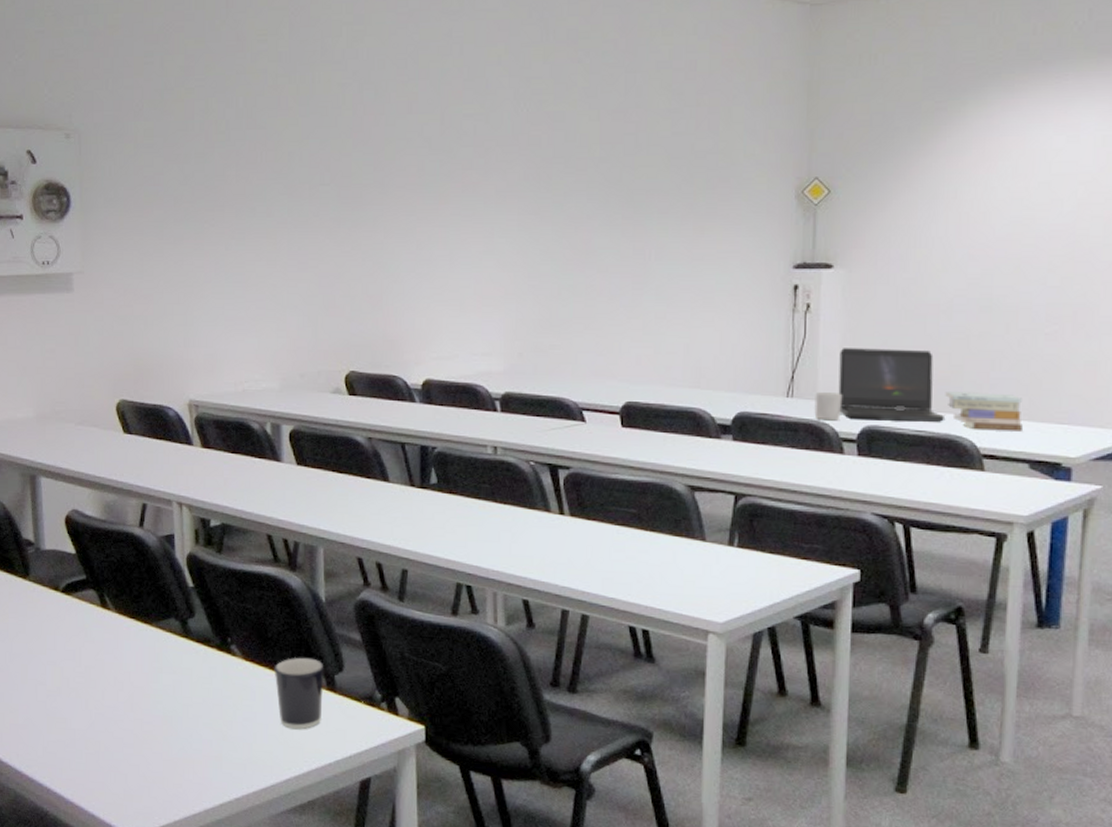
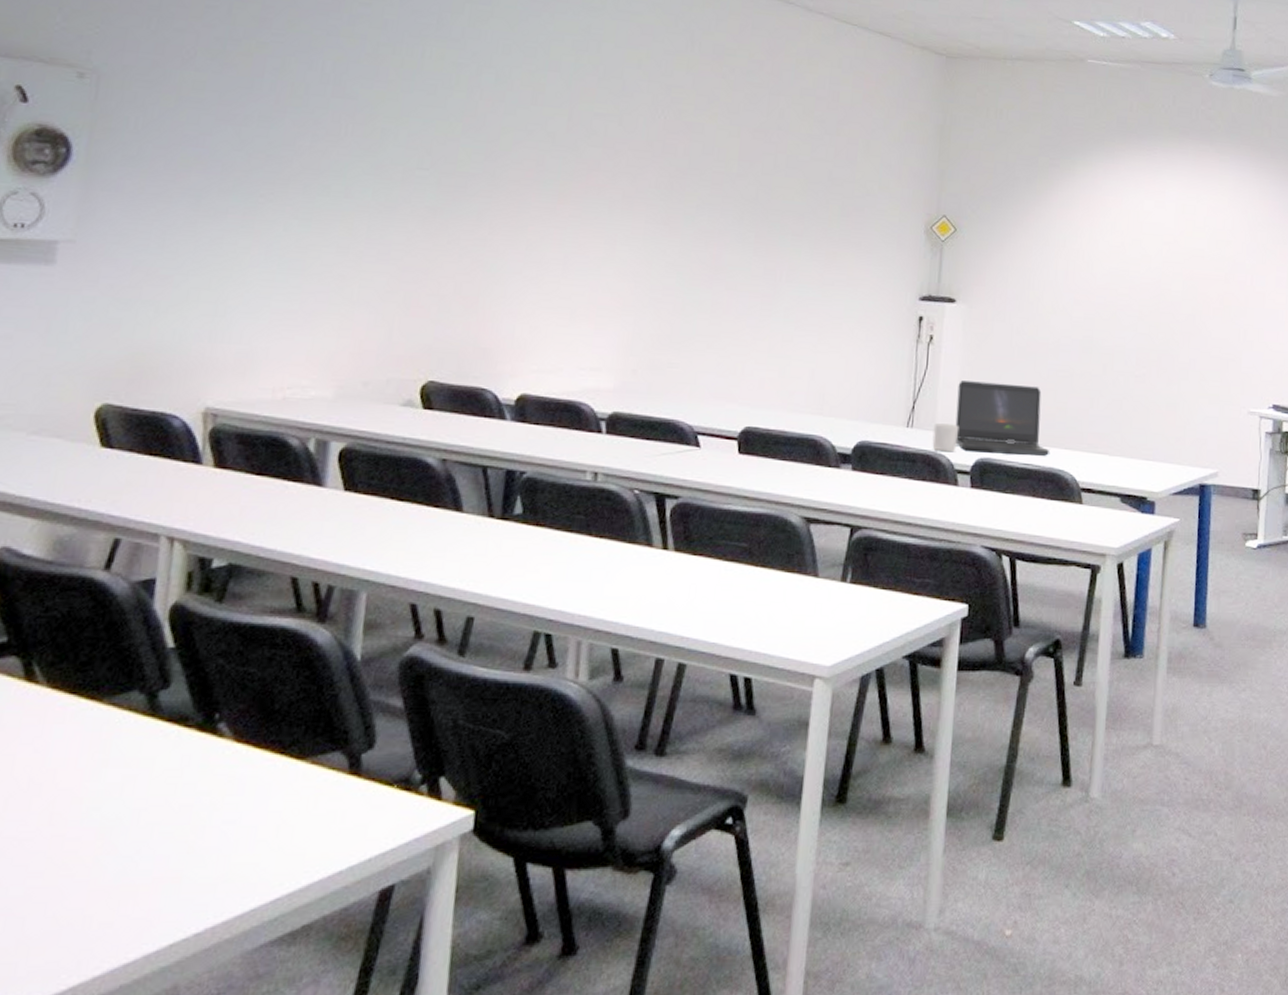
mug: present [274,657,324,730] -> none [276,733,349,830]
books: present [945,392,1023,431] -> none [1050,427,1115,467]

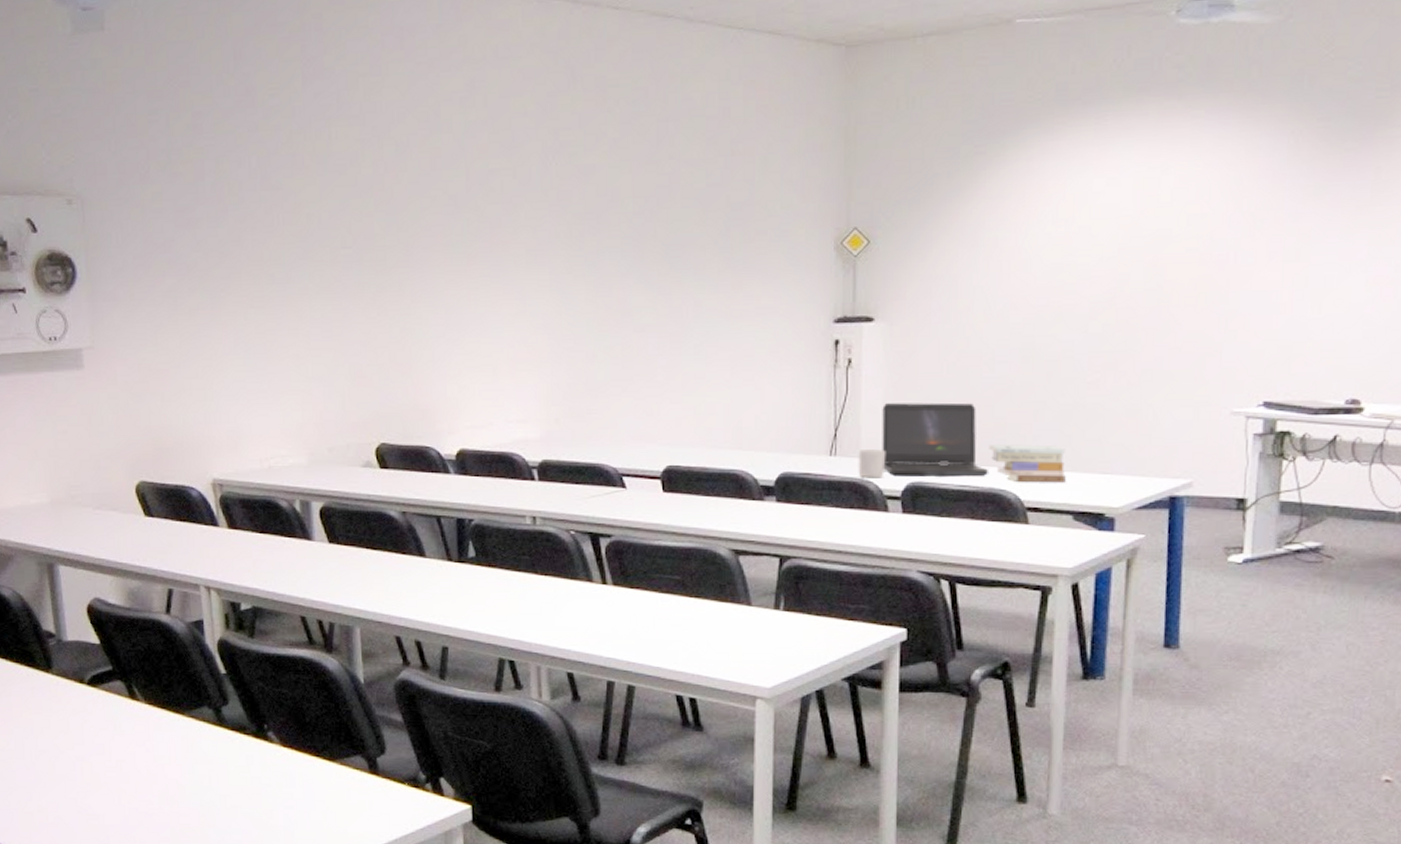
books: none [1050,427,1115,467] -> present [988,444,1066,483]

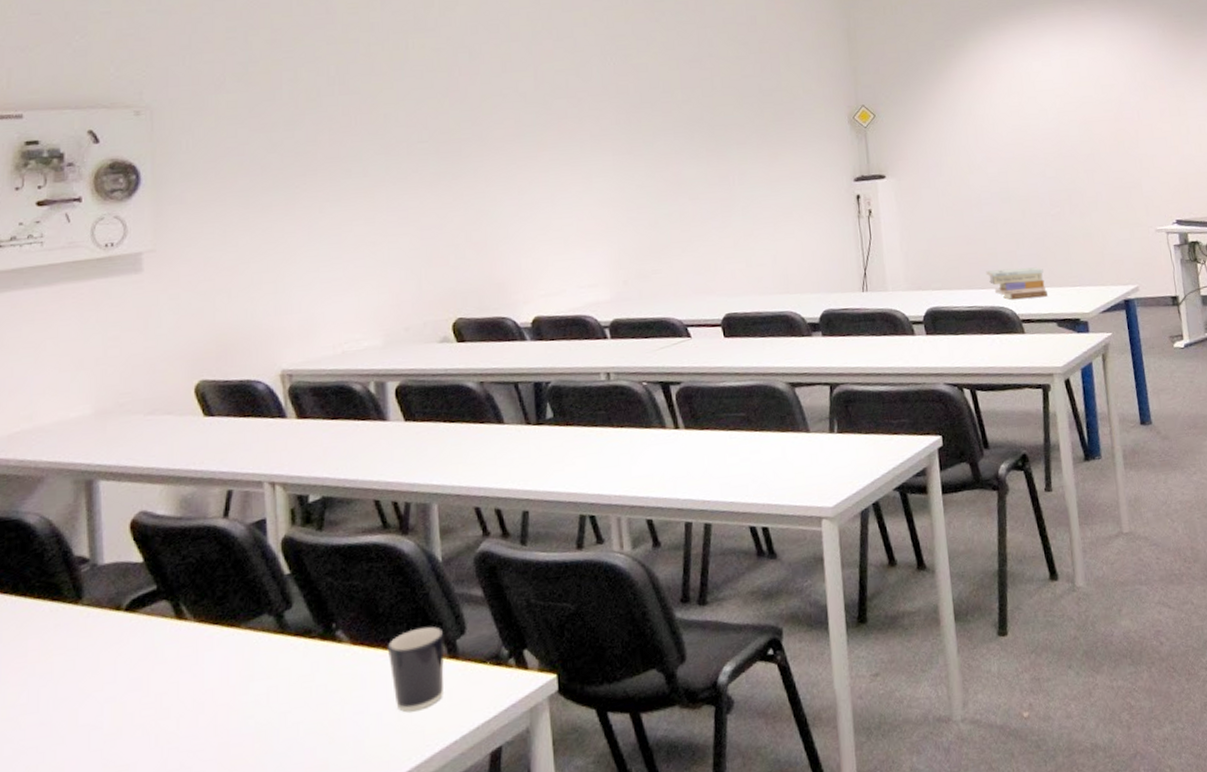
mug: none [313,741,366,815] -> present [387,626,444,711]
mug: present [858,449,886,478] -> none [885,282,908,308]
laptop computer: present [882,402,988,477] -> none [900,238,988,304]

